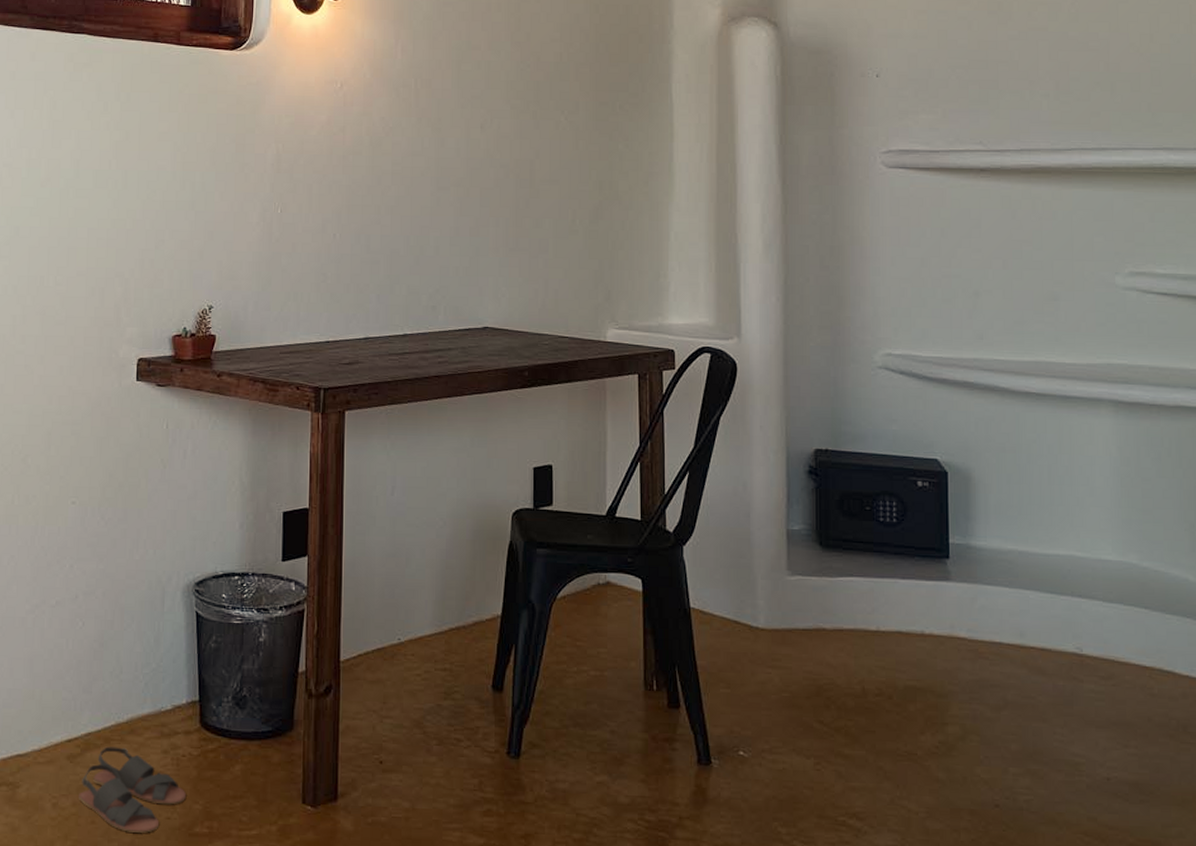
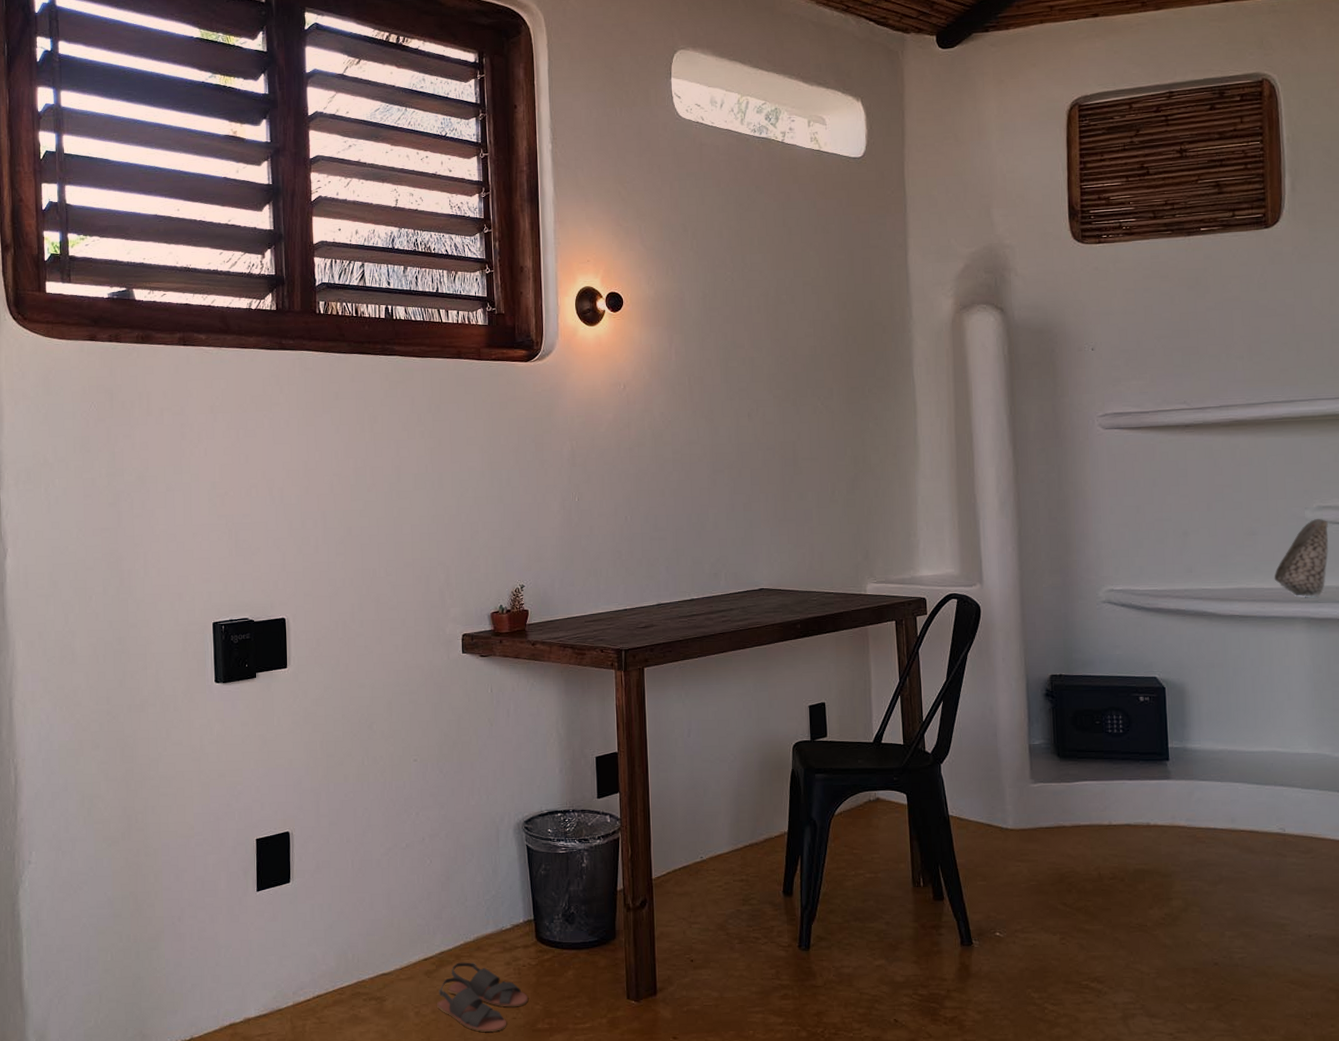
seashell: none [1077,286,1142,377] -> present [1274,519,1329,597]

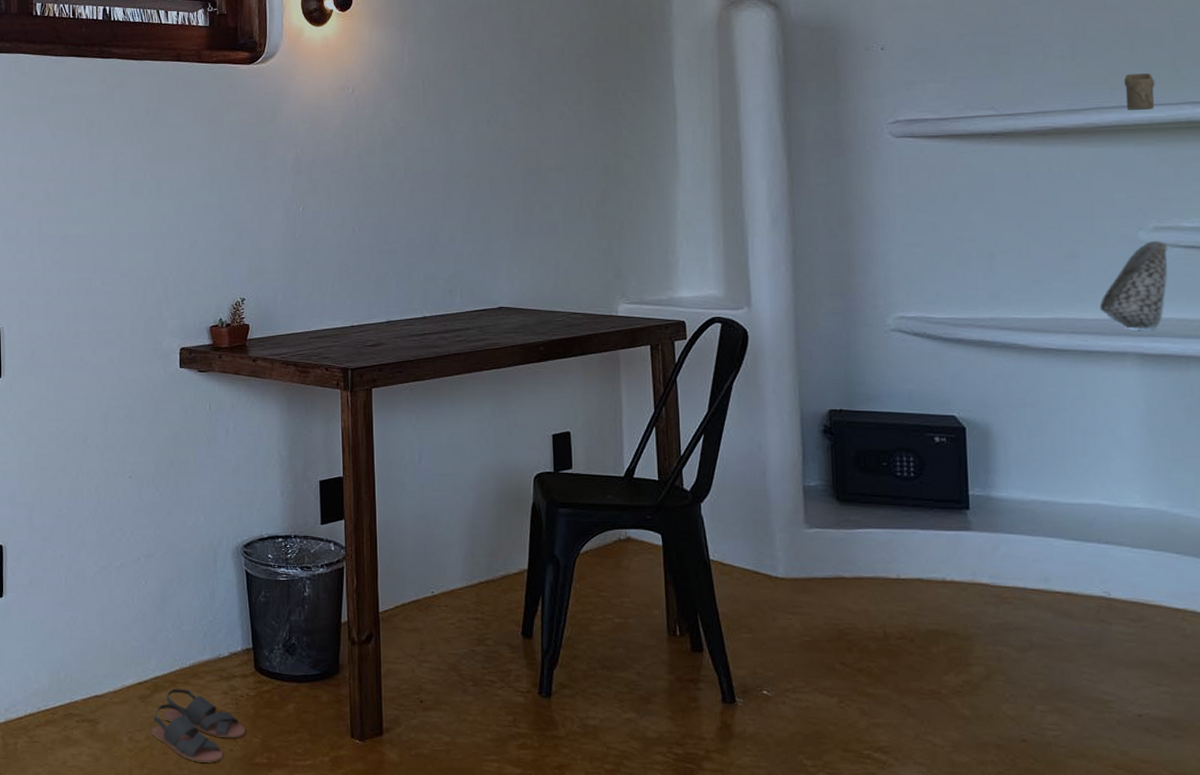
candle: none [1291,372,1317,404] -> present [1123,73,1155,110]

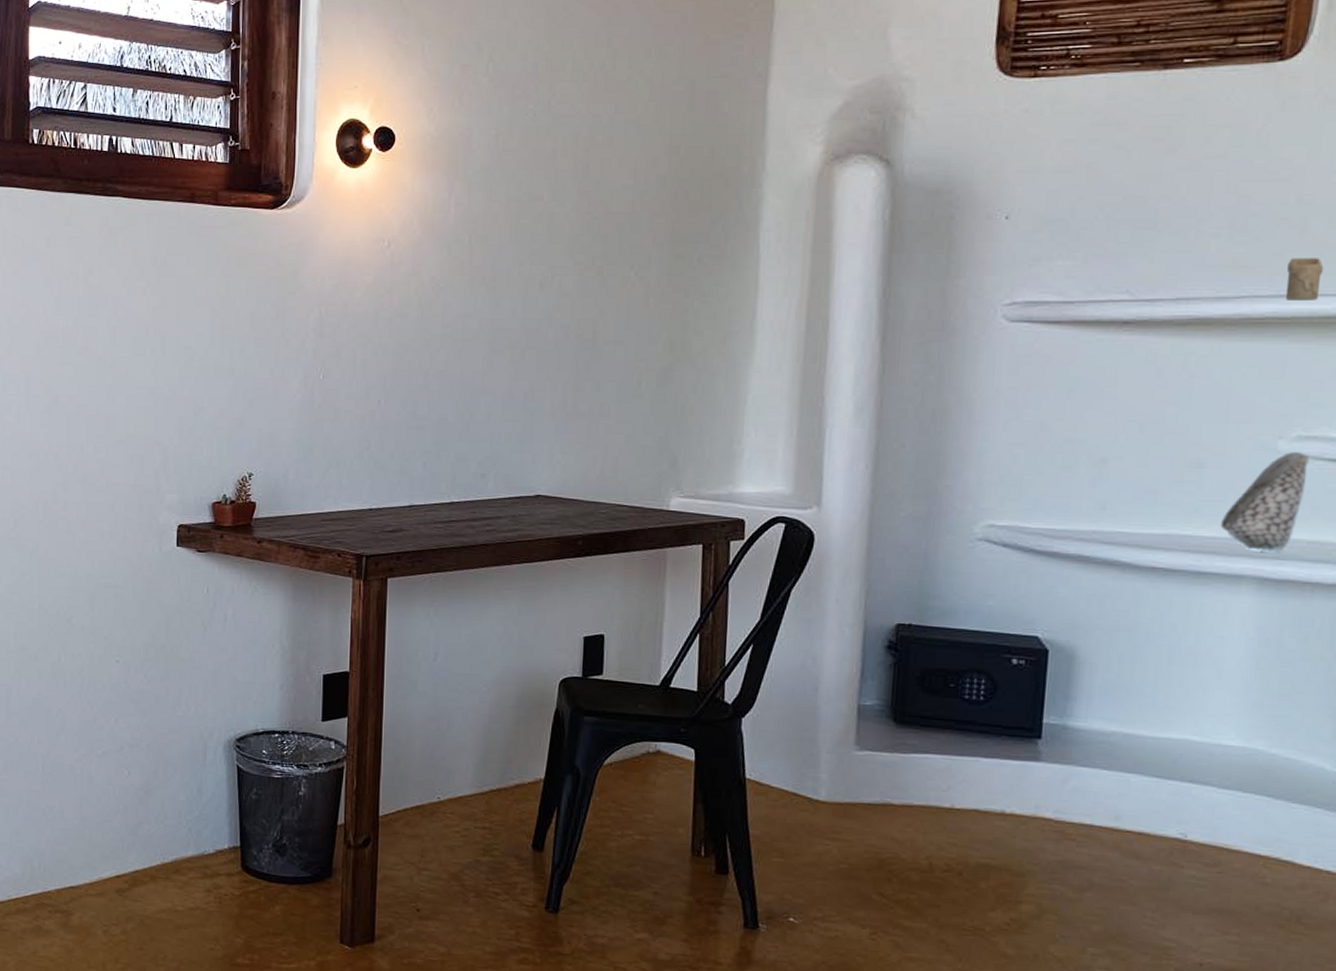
sandal: present [151,688,246,763] -> none [128,883,228,961]

